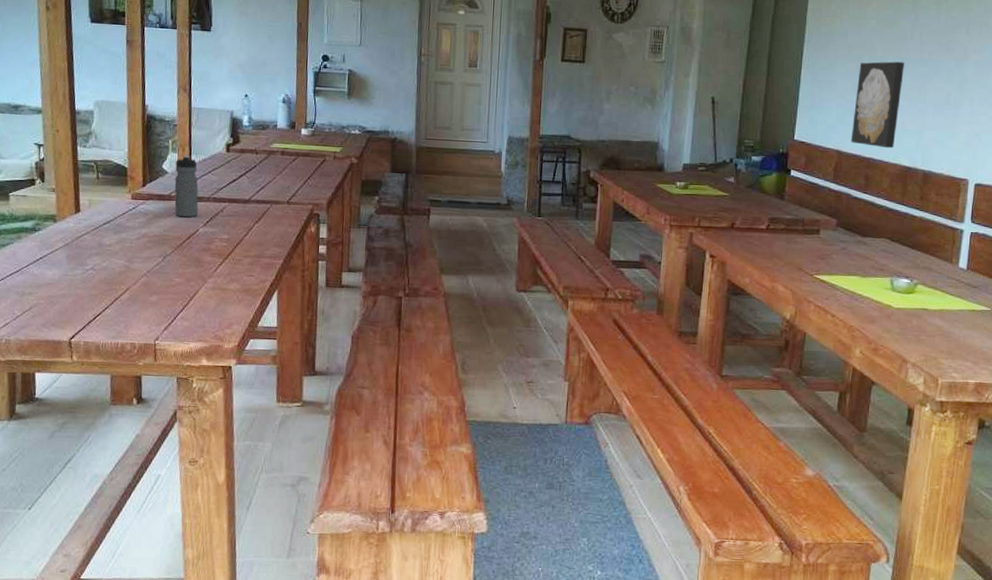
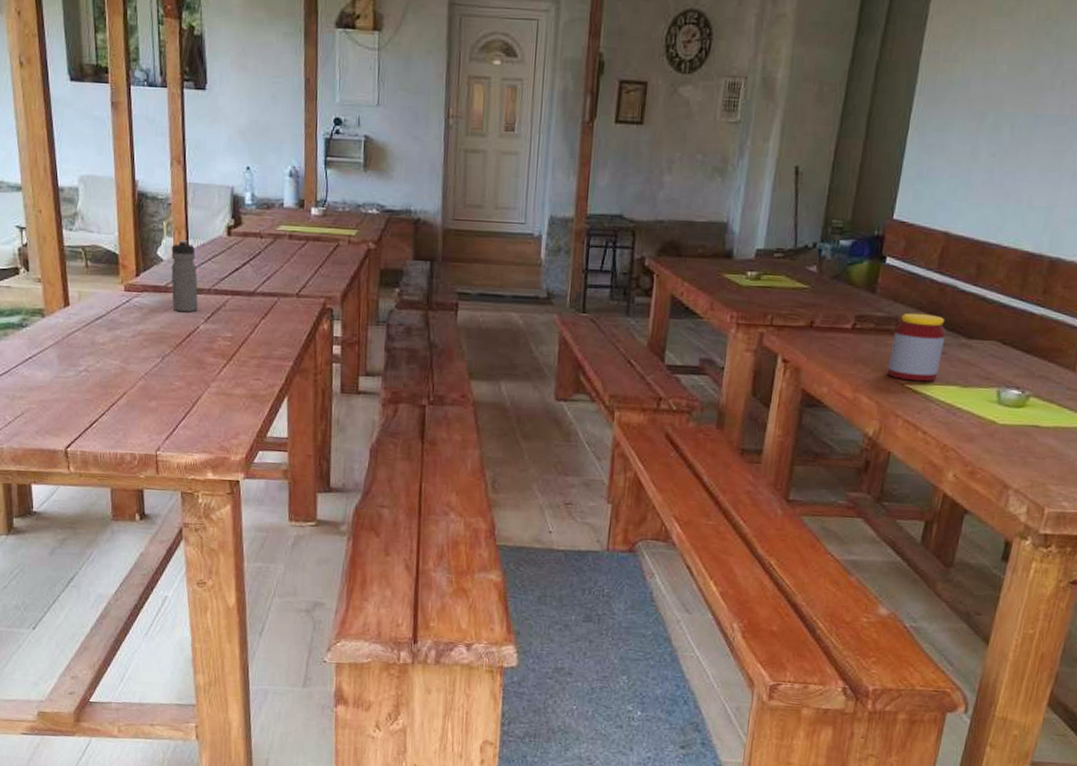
jar: none [798,215,845,273] -> present [887,313,946,382]
wall art: present [851,61,905,149] -> none [962,119,1040,230]

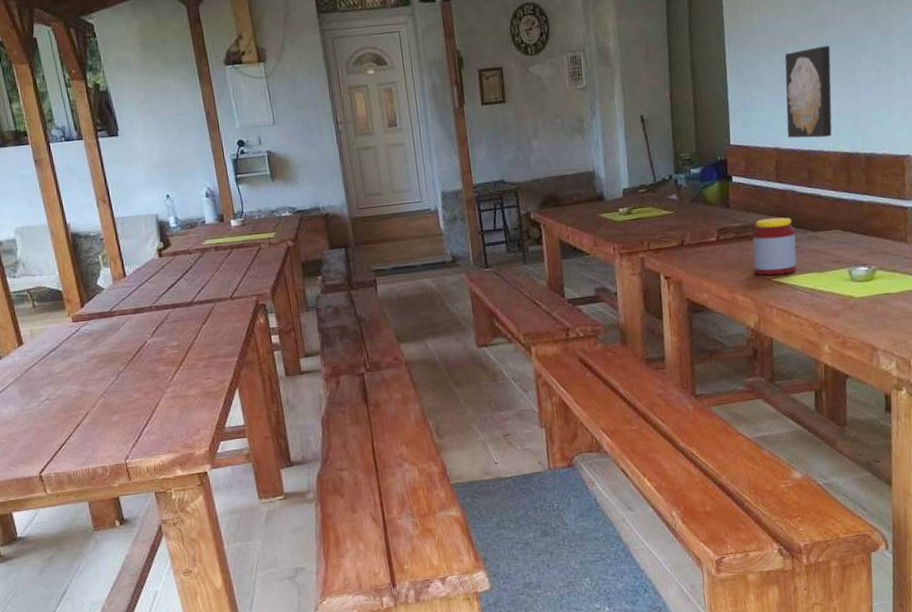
water bottle: present [171,239,198,313] -> none [110,267,143,332]
wall art: none [962,119,1040,230] -> present [784,45,832,139]

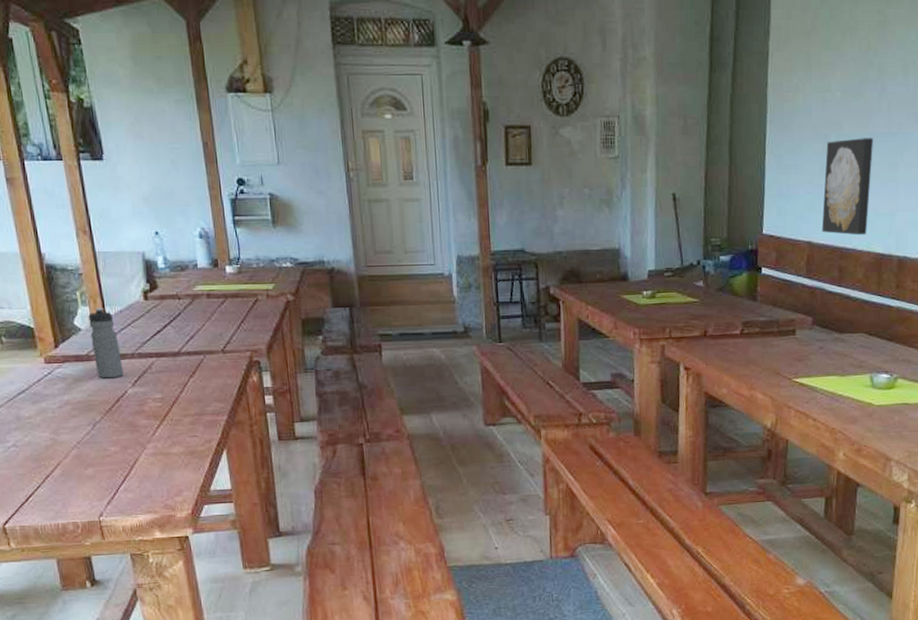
water bottle: none [110,267,143,332] -> present [88,307,124,379]
jar: present [752,217,797,276] -> none [775,315,821,376]

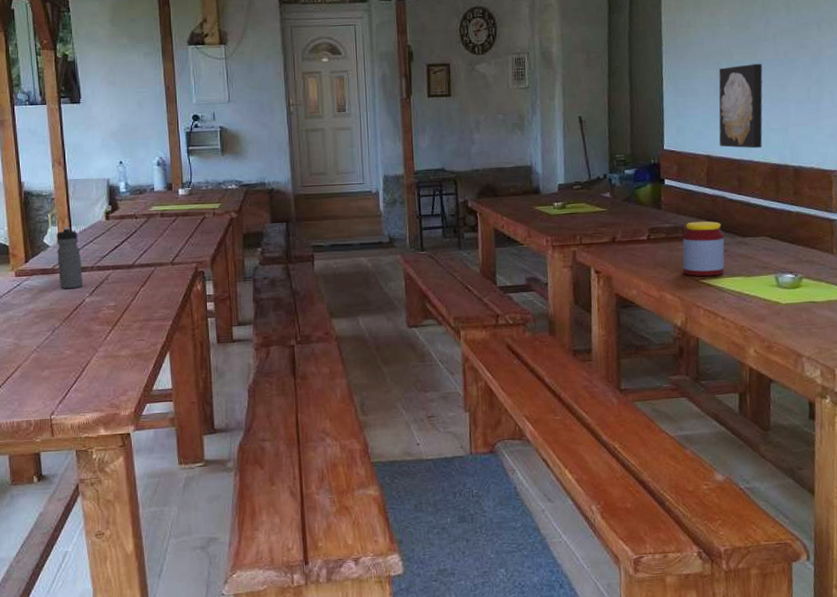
jar: none [775,315,821,376] -> present [682,221,725,277]

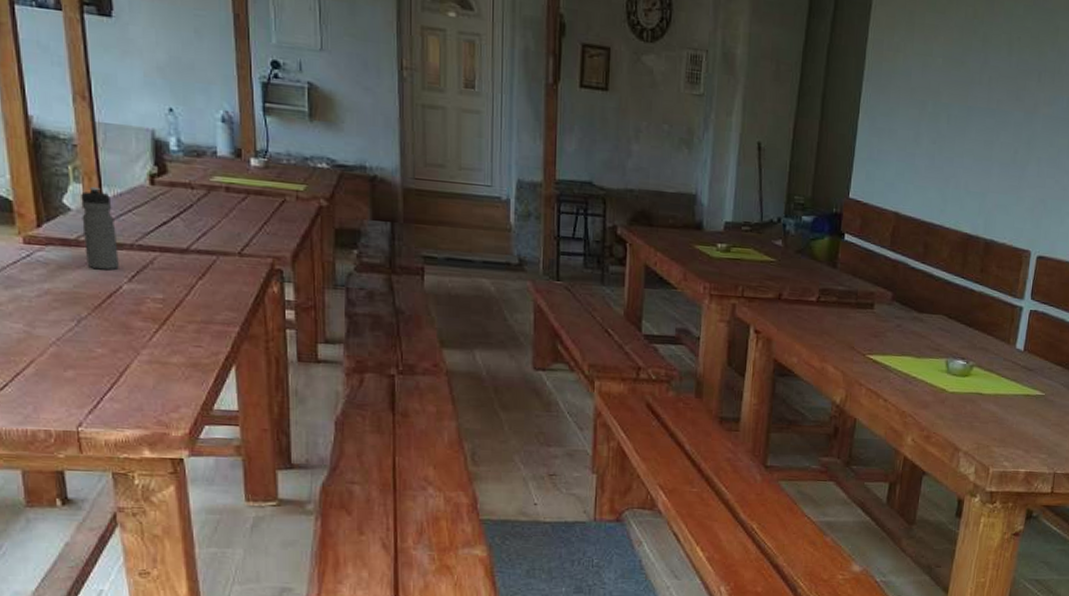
jar: present [682,221,725,277] -> none [850,287,900,353]
wall art: present [718,63,763,149] -> none [910,109,972,213]

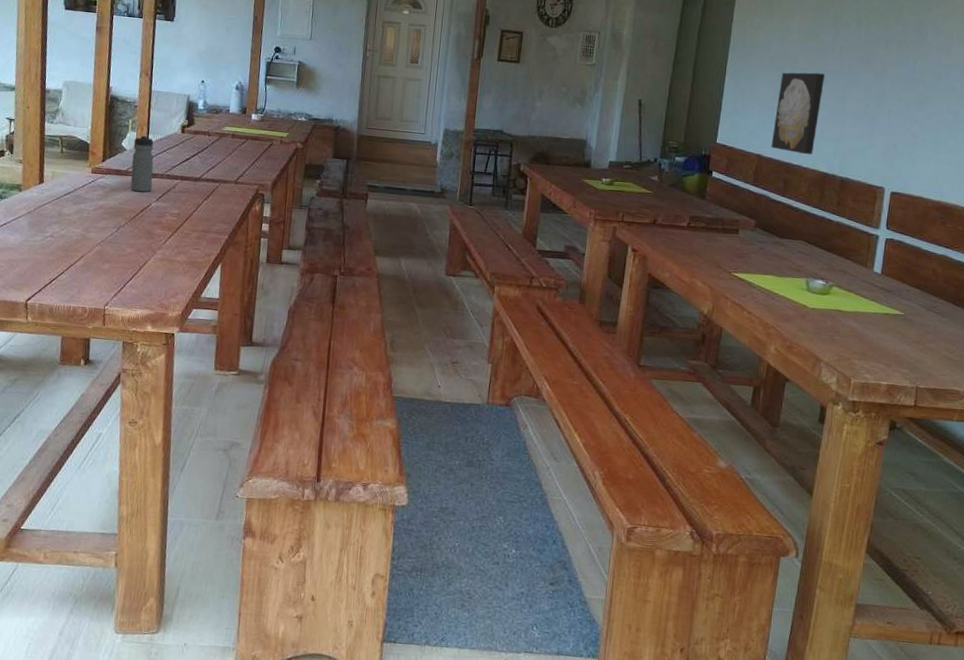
wall art: none [910,109,972,213] -> present [771,72,826,155]

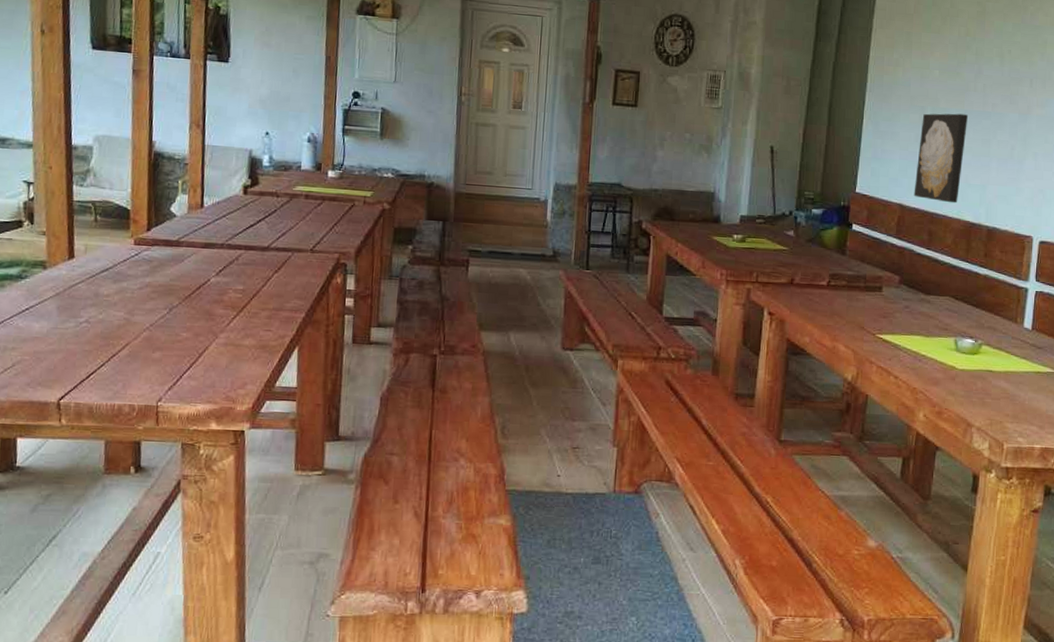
water bottle: present [130,134,154,192] -> none [183,196,211,266]

